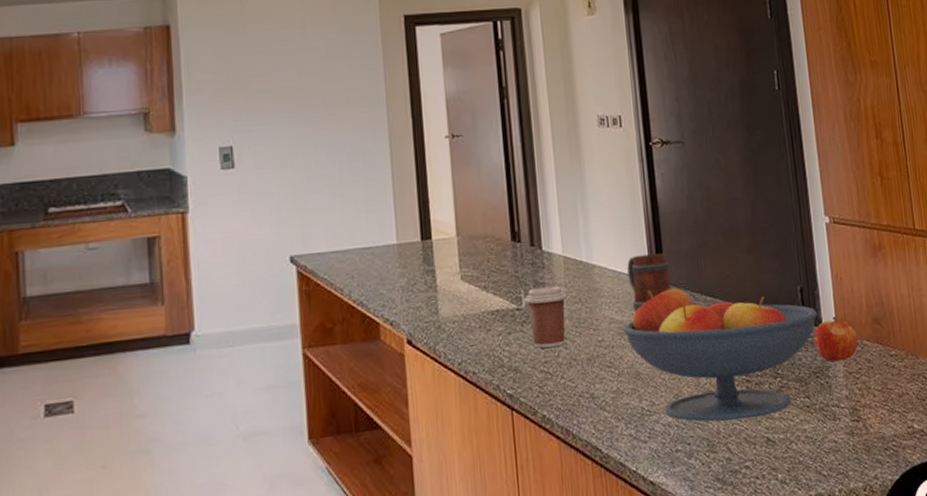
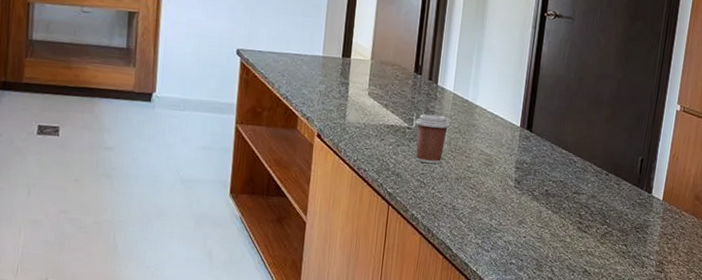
fruit bowl: present [623,288,818,422] -> none [489,134,651,253]
mug: present [627,253,671,312] -> none [501,104,538,150]
apple: present [814,316,858,362] -> none [641,187,679,224]

